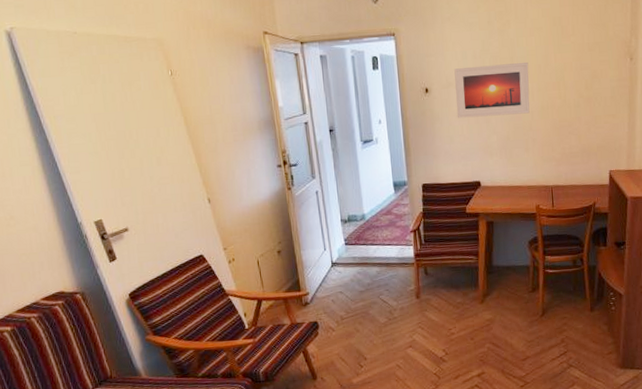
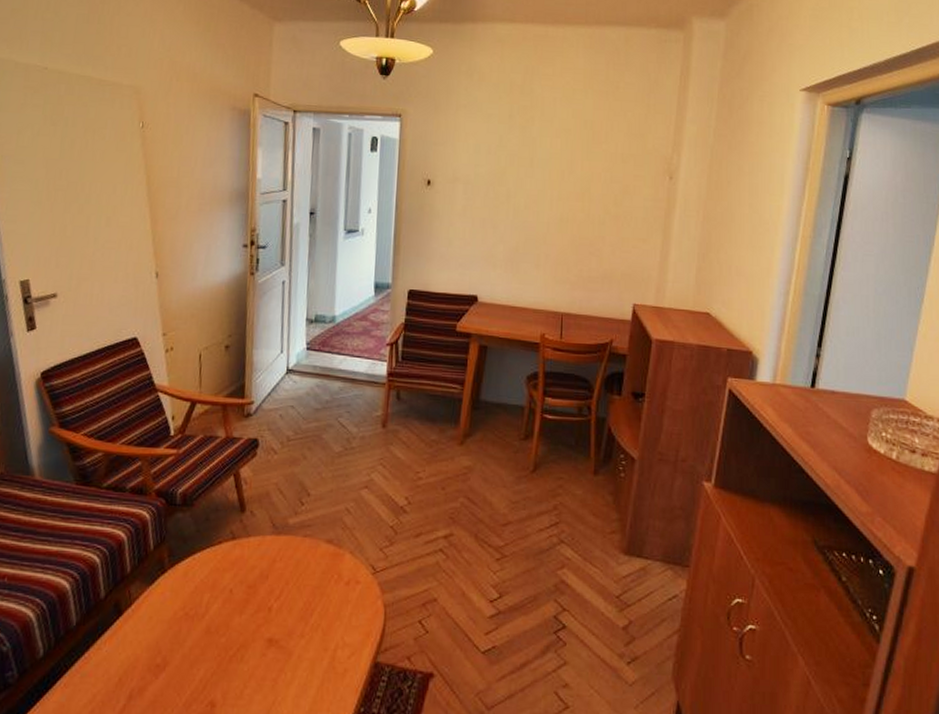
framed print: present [454,61,530,118] -> none [460,162,550,224]

